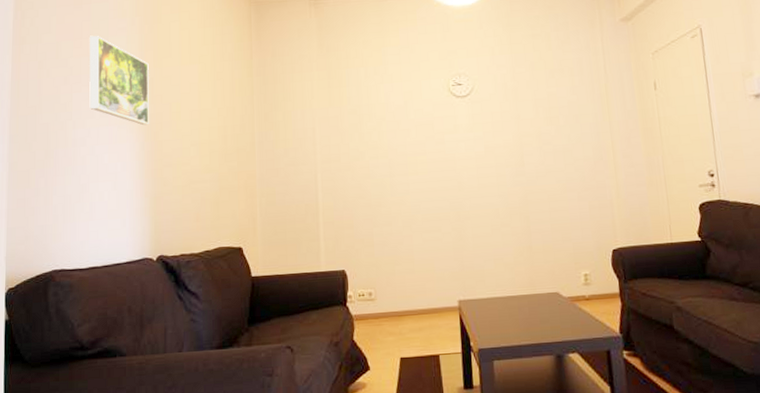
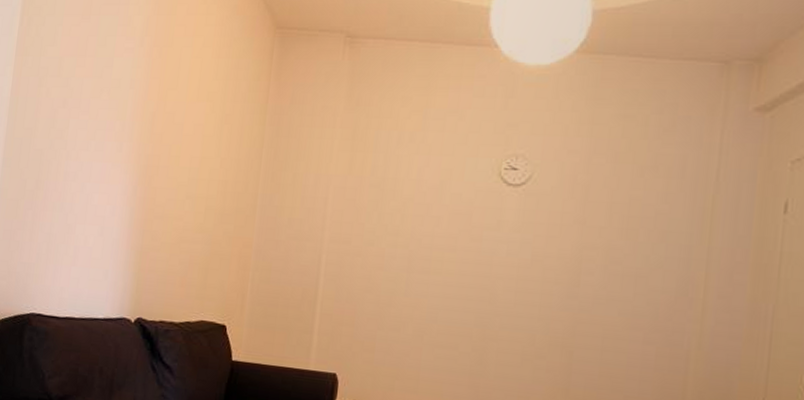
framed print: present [89,35,149,126] -> none [85,53,153,167]

